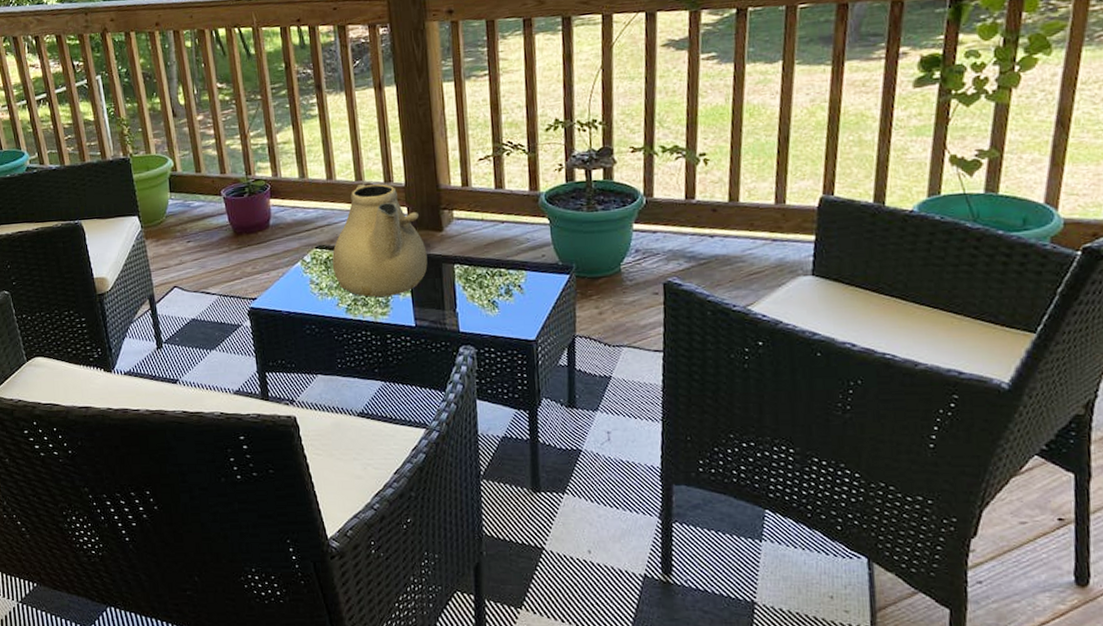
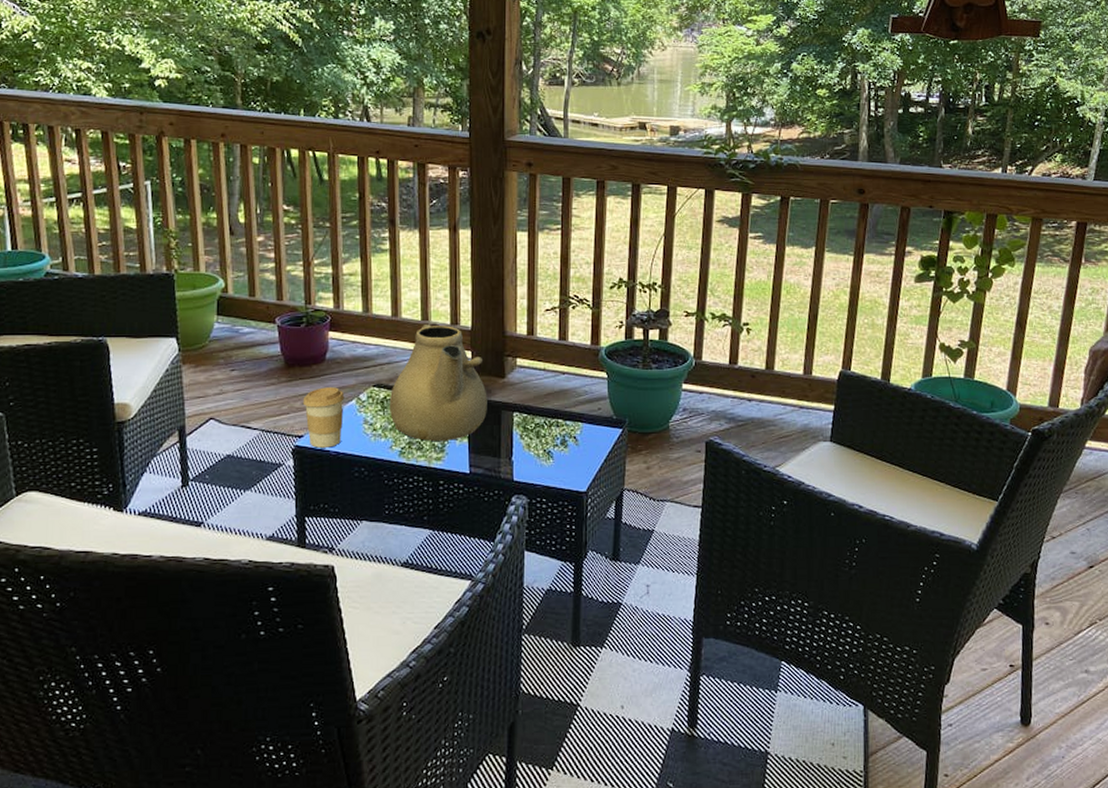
coffee cup: none [252,251,291,309] -> present [302,387,345,448]

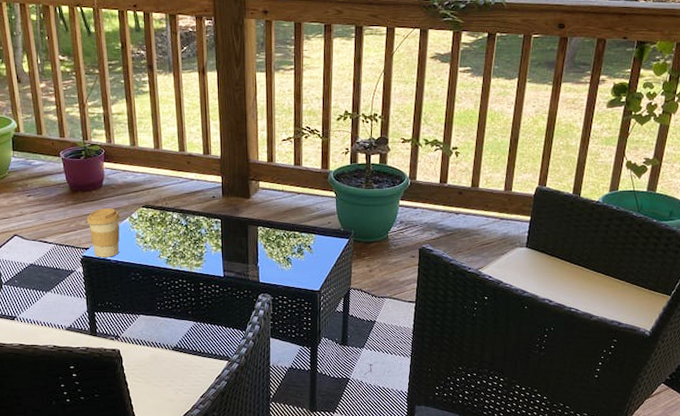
teapot: present [389,324,487,441] -> none [156,155,236,251]

